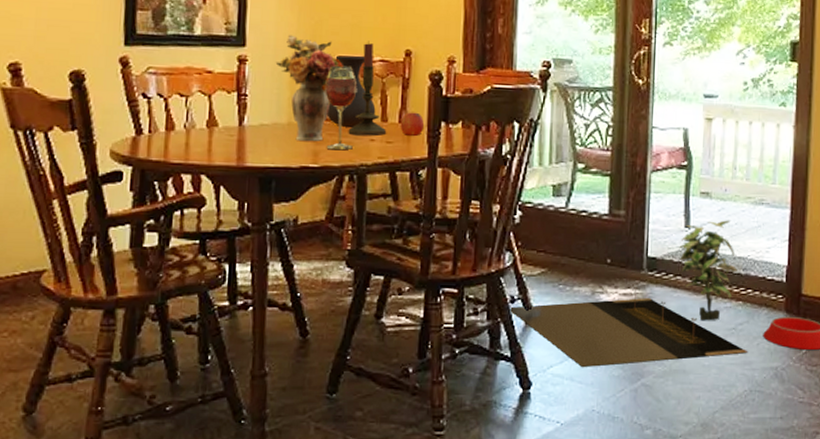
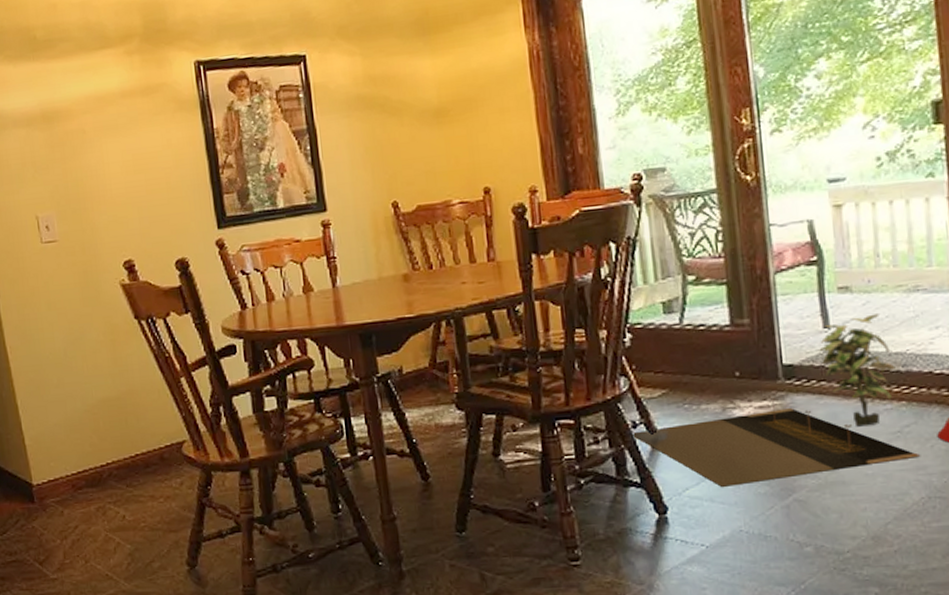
flower arrangement: present [275,34,339,141] -> none [357,192,419,294]
wineglass: present [325,65,358,151] -> none [408,213,445,299]
vase: present [326,55,376,127] -> none [414,200,463,274]
candle: present [348,40,386,137] -> none [438,185,476,281]
fruit: present [400,112,425,137] -> none [489,248,515,274]

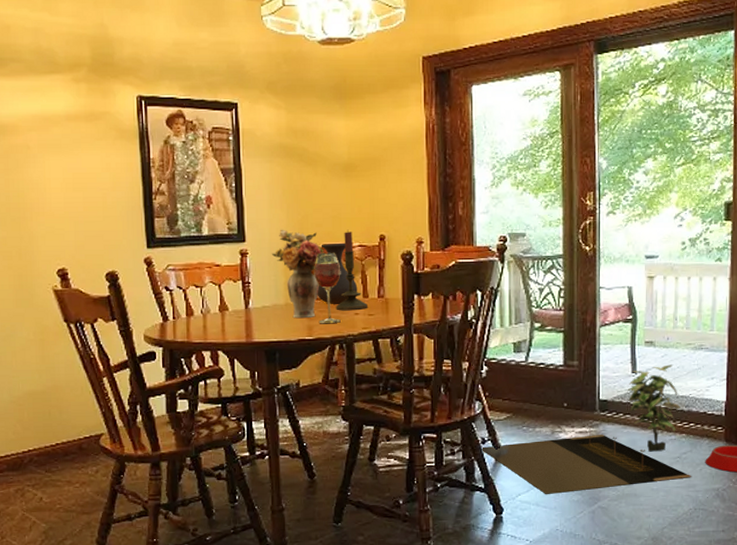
flower arrangement: none [357,192,419,294] -> present [271,229,324,318]
wineglass: none [408,213,445,299] -> present [314,252,341,324]
vase: none [414,200,463,274] -> present [317,242,358,304]
candle: none [438,185,476,281] -> present [336,229,367,311]

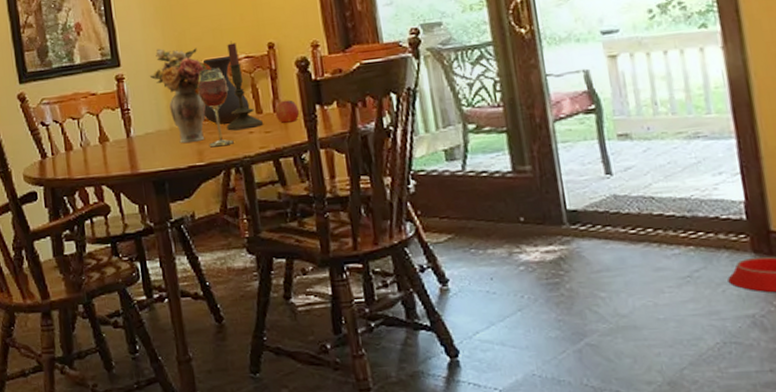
fruit: none [379,288,400,309] -> present [275,100,300,124]
door mat: present [480,426,692,494] -> none [419,243,713,331]
potted plant: present [627,364,681,452] -> none [602,160,681,272]

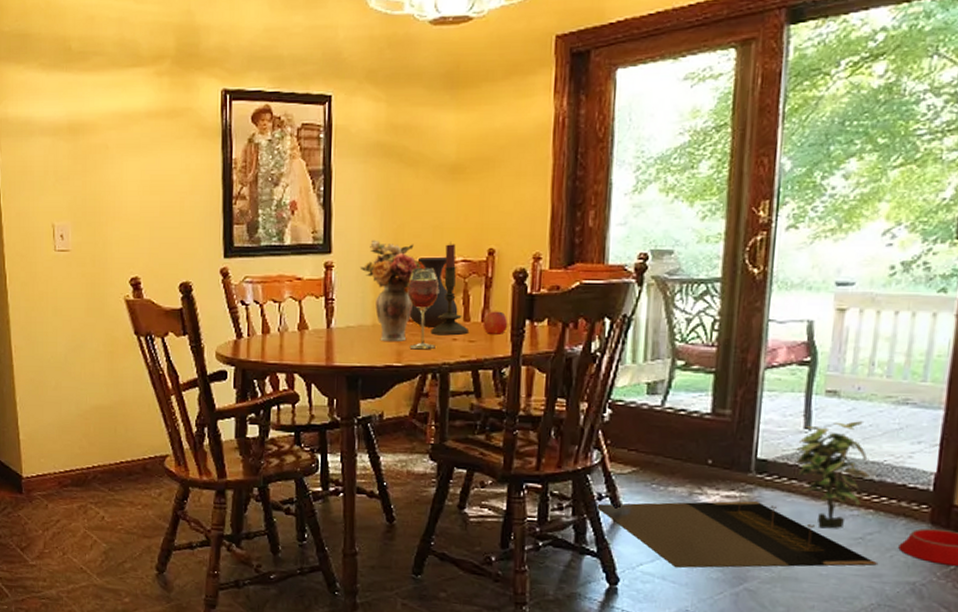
door mat: none [419,243,713,331] -> present [595,489,879,568]
potted plant: none [602,160,681,272] -> present [796,421,870,529]

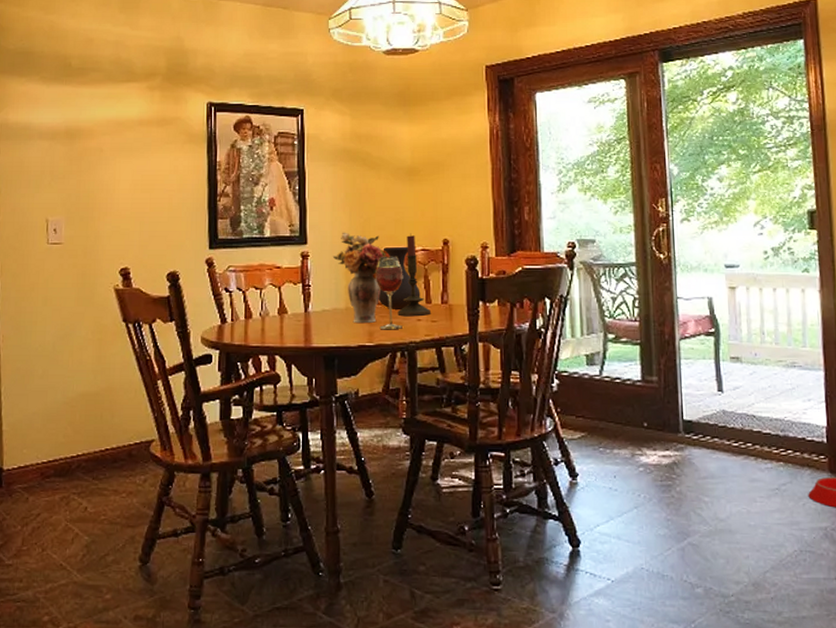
fruit: present [483,311,508,336] -> none [442,294,465,316]
door mat: present [595,489,879,568] -> none [553,449,795,526]
potted plant: present [796,421,870,529] -> none [714,383,775,482]

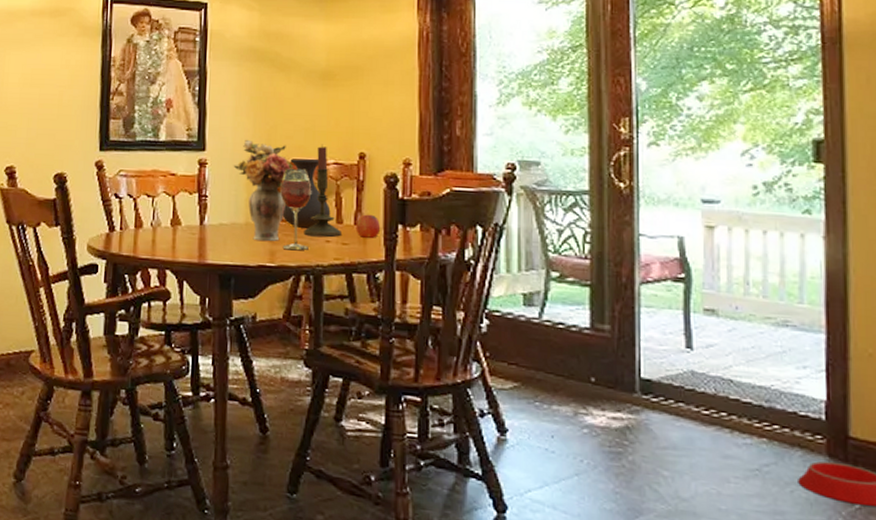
fruit: none [442,294,465,316] -> present [355,214,381,239]

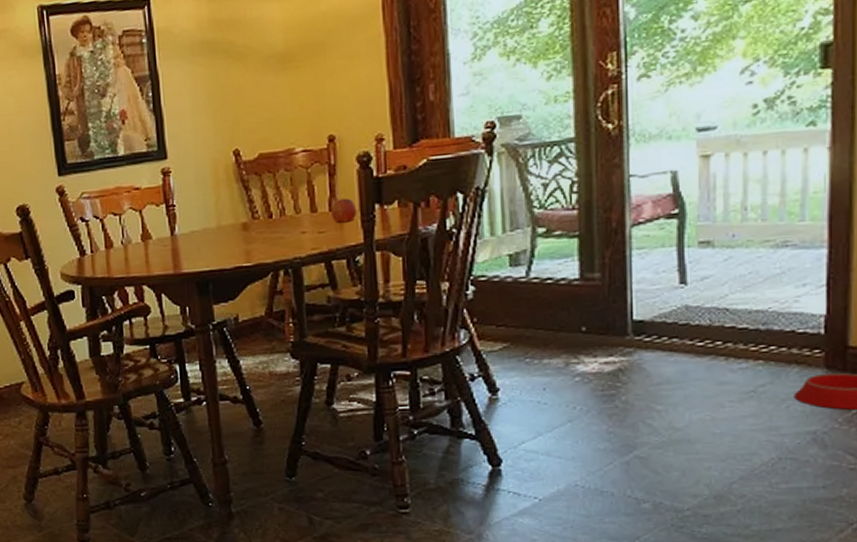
flower arrangement: present [233,139,294,241] -> none [197,140,261,242]
wineglass: present [280,168,312,251] -> none [249,161,284,248]
vase: present [282,158,331,228] -> none [254,148,304,223]
candle: present [303,144,341,238] -> none [277,132,317,231]

